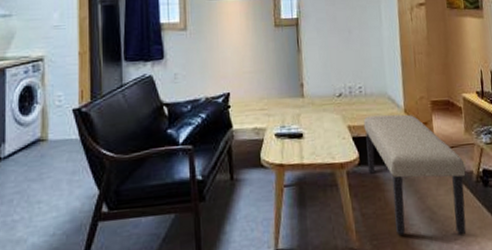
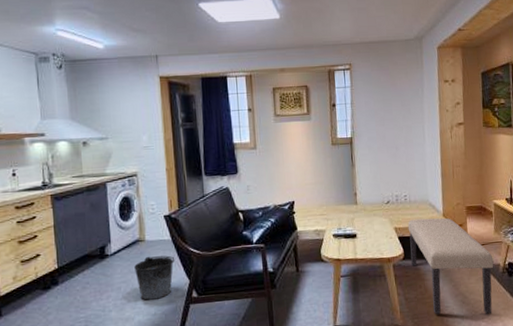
bucket: none [32,159,83,217] -> present [134,255,175,300]

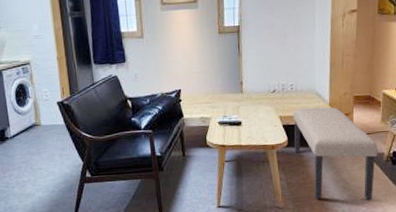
bucket: present [134,255,175,300] -> none [32,139,69,179]

